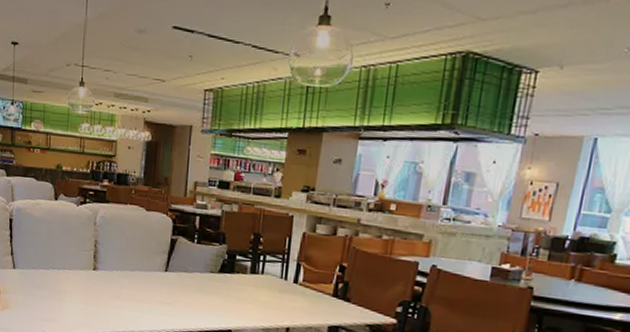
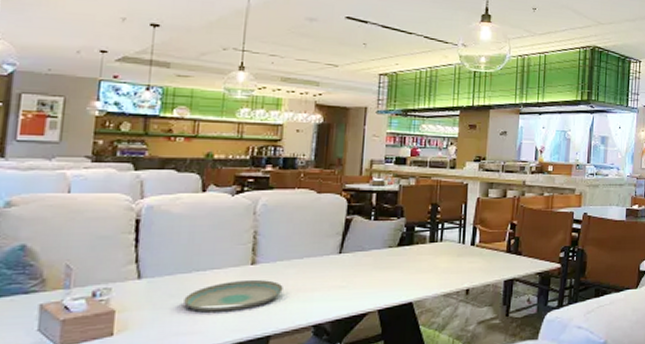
plate: none [45,282,119,309] -> present [184,279,283,313]

